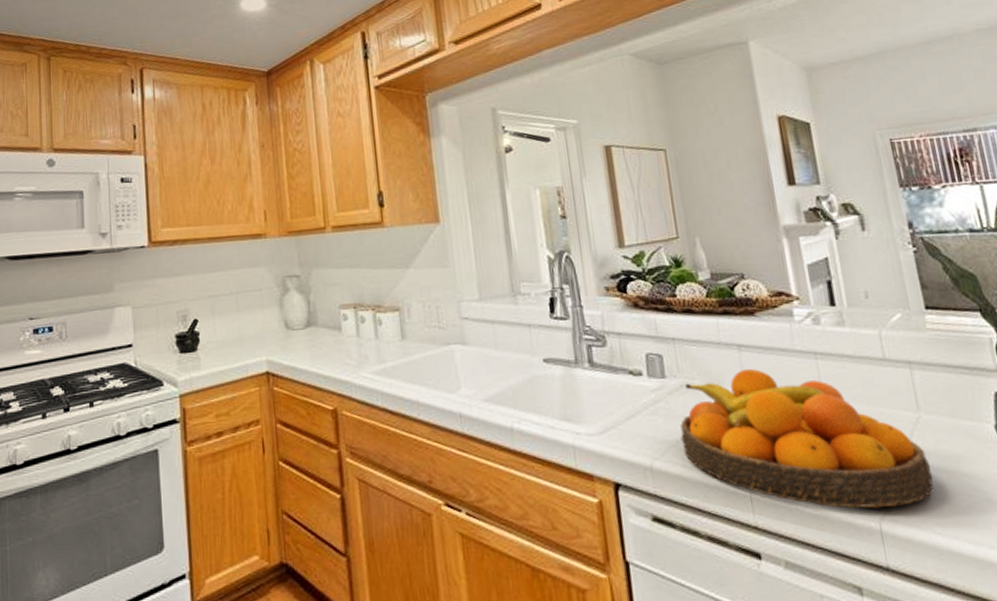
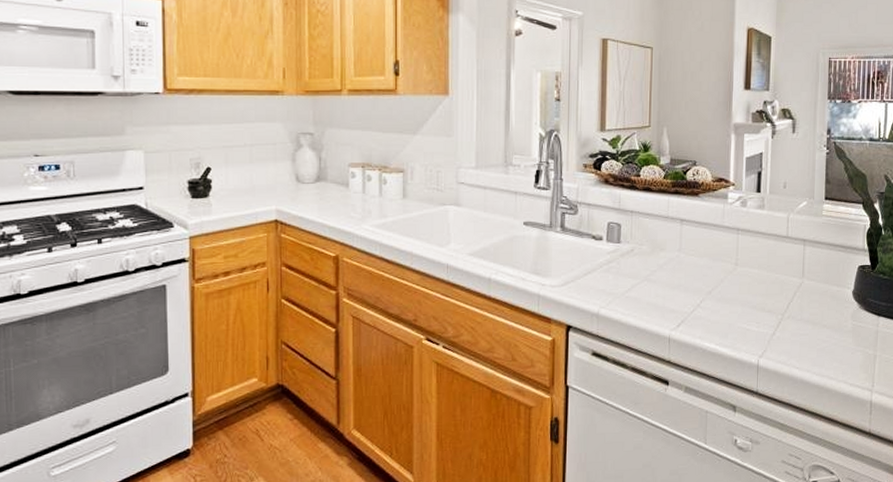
fruit bowl: present [680,368,934,509] -> none [624,238,803,349]

